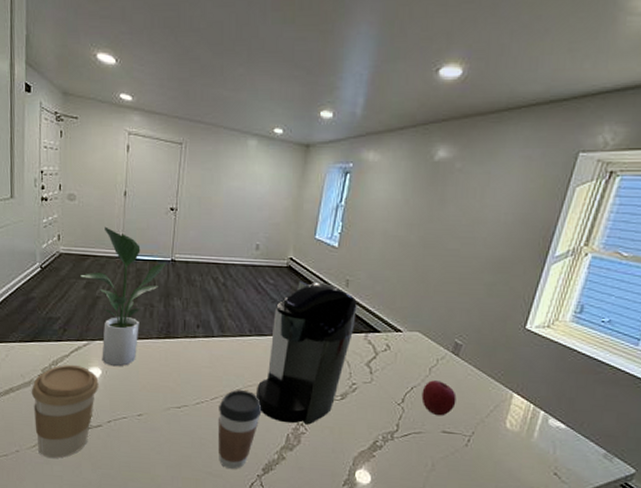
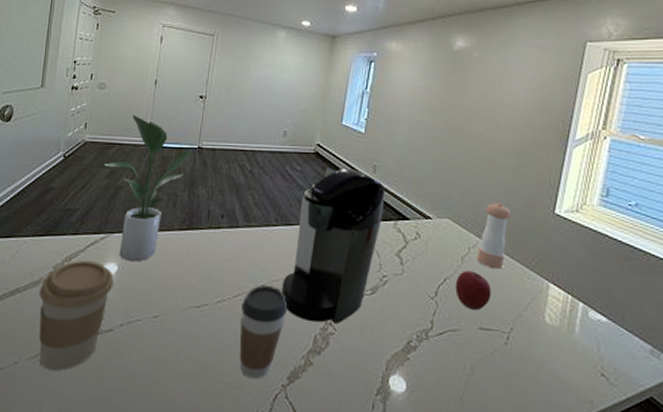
pepper shaker: none [444,317,483,380] -> present [477,202,512,269]

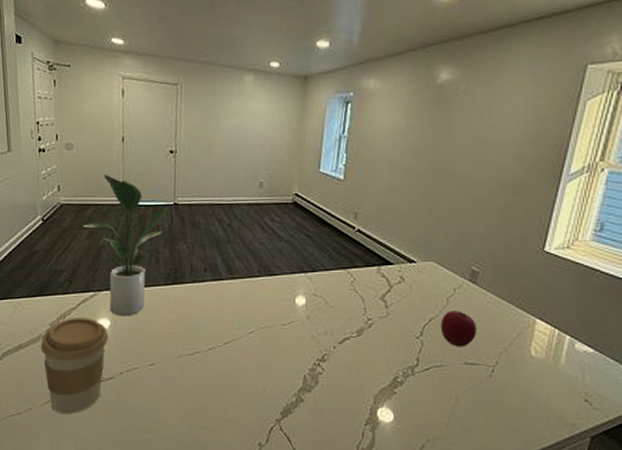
coffee cup: present [240,286,288,380] -> none [232,333,277,415]
coffee maker: present [281,167,385,324] -> none [269,217,367,364]
pepper shaker: present [477,202,512,269] -> none [462,242,499,308]

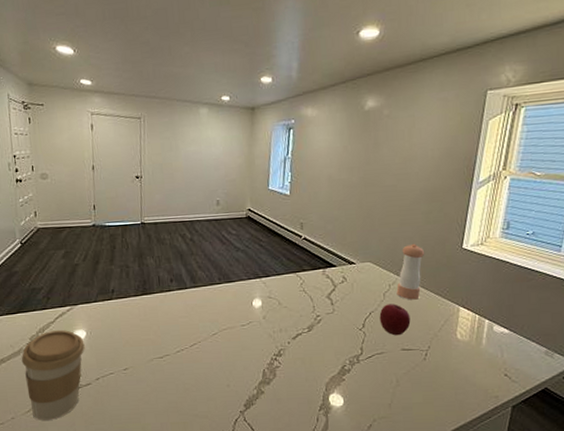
potted plant: present [83,174,170,317] -> none [58,199,138,327]
pepper shaker: none [462,242,499,308] -> present [396,243,425,300]

